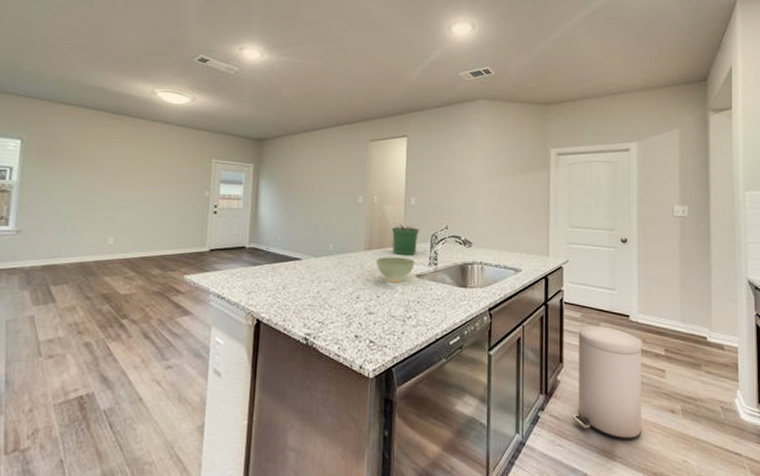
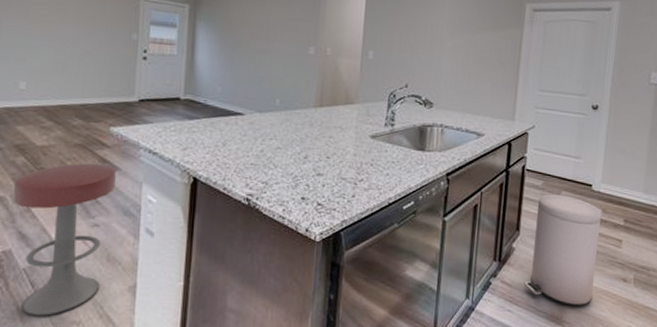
bar stool: none [98,309,189,458] -> present [13,163,117,317]
bowl: present [376,257,415,283] -> none [327,115,370,144]
planter: present [392,223,421,255] -> none [346,78,378,114]

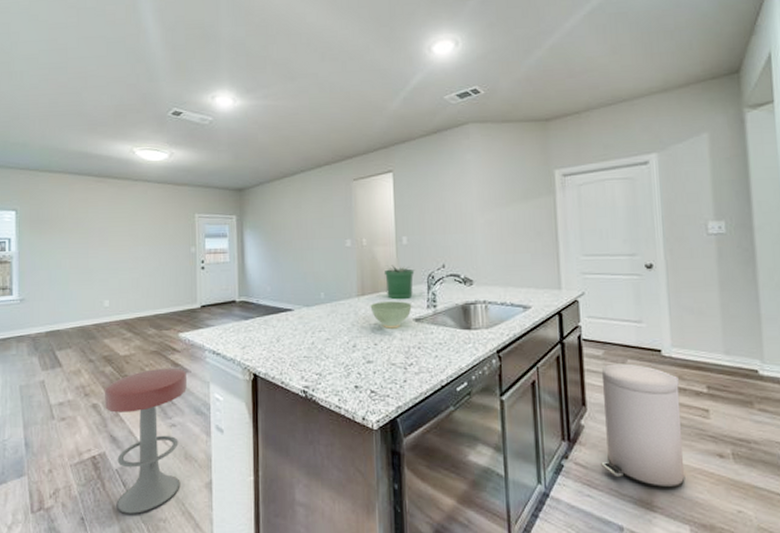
bowl: none [327,115,370,144] -> present [370,301,412,329]
planter: none [346,78,378,114] -> present [385,265,416,299]

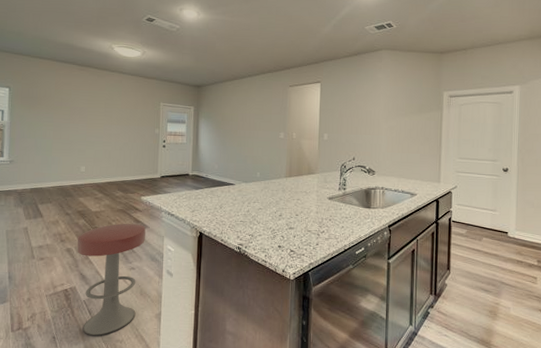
bowl: present [370,301,412,329] -> none [295,183,327,204]
planter: present [385,265,416,299] -> none [308,155,332,181]
pedal bin: present [599,363,685,489] -> none [456,240,518,333]

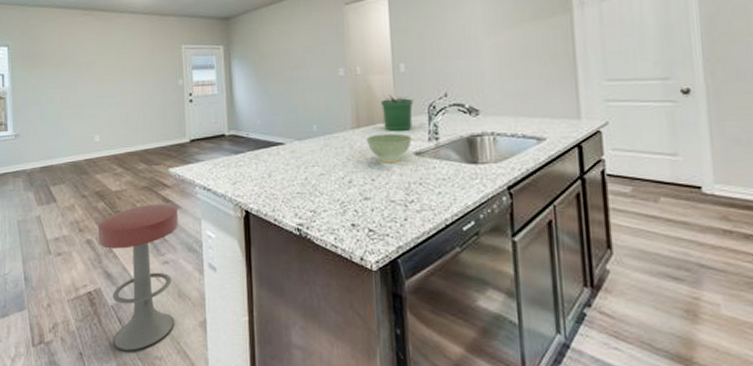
bowl: none [295,183,327,204] -> present [366,133,412,163]
planter: none [308,155,332,181] -> present [381,94,415,131]

